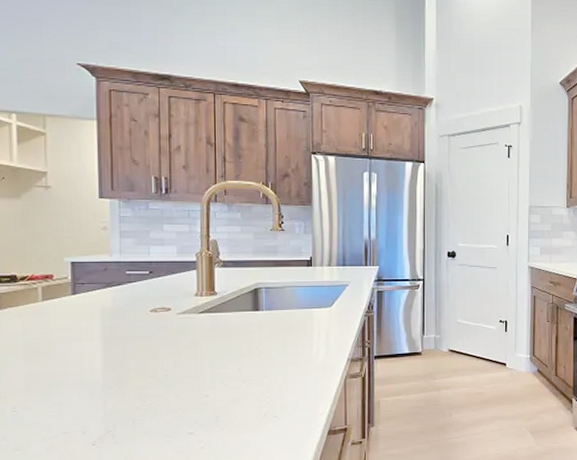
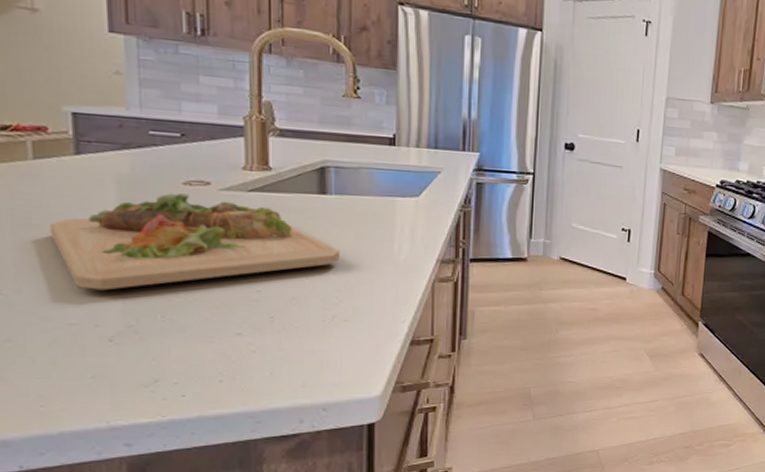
cutting board: none [52,319,271,403] -> present [49,193,341,291]

